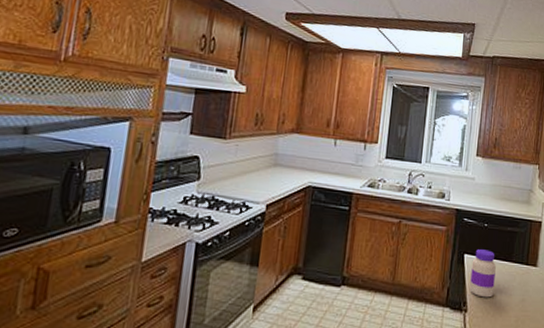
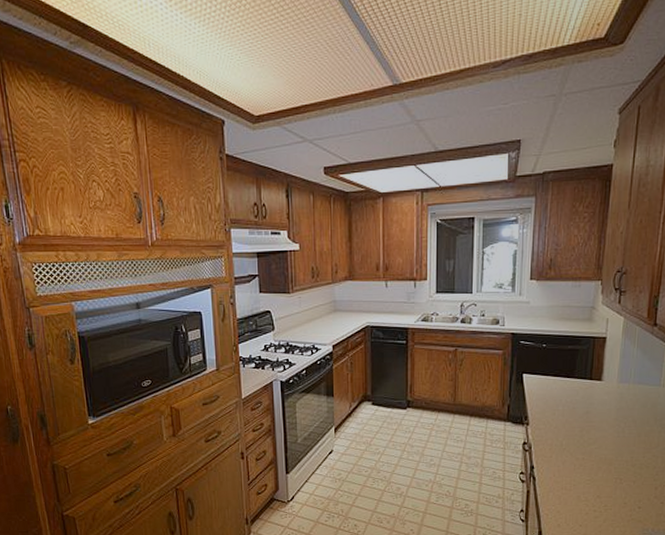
jar: present [470,249,496,298] -> none [531,368,557,412]

